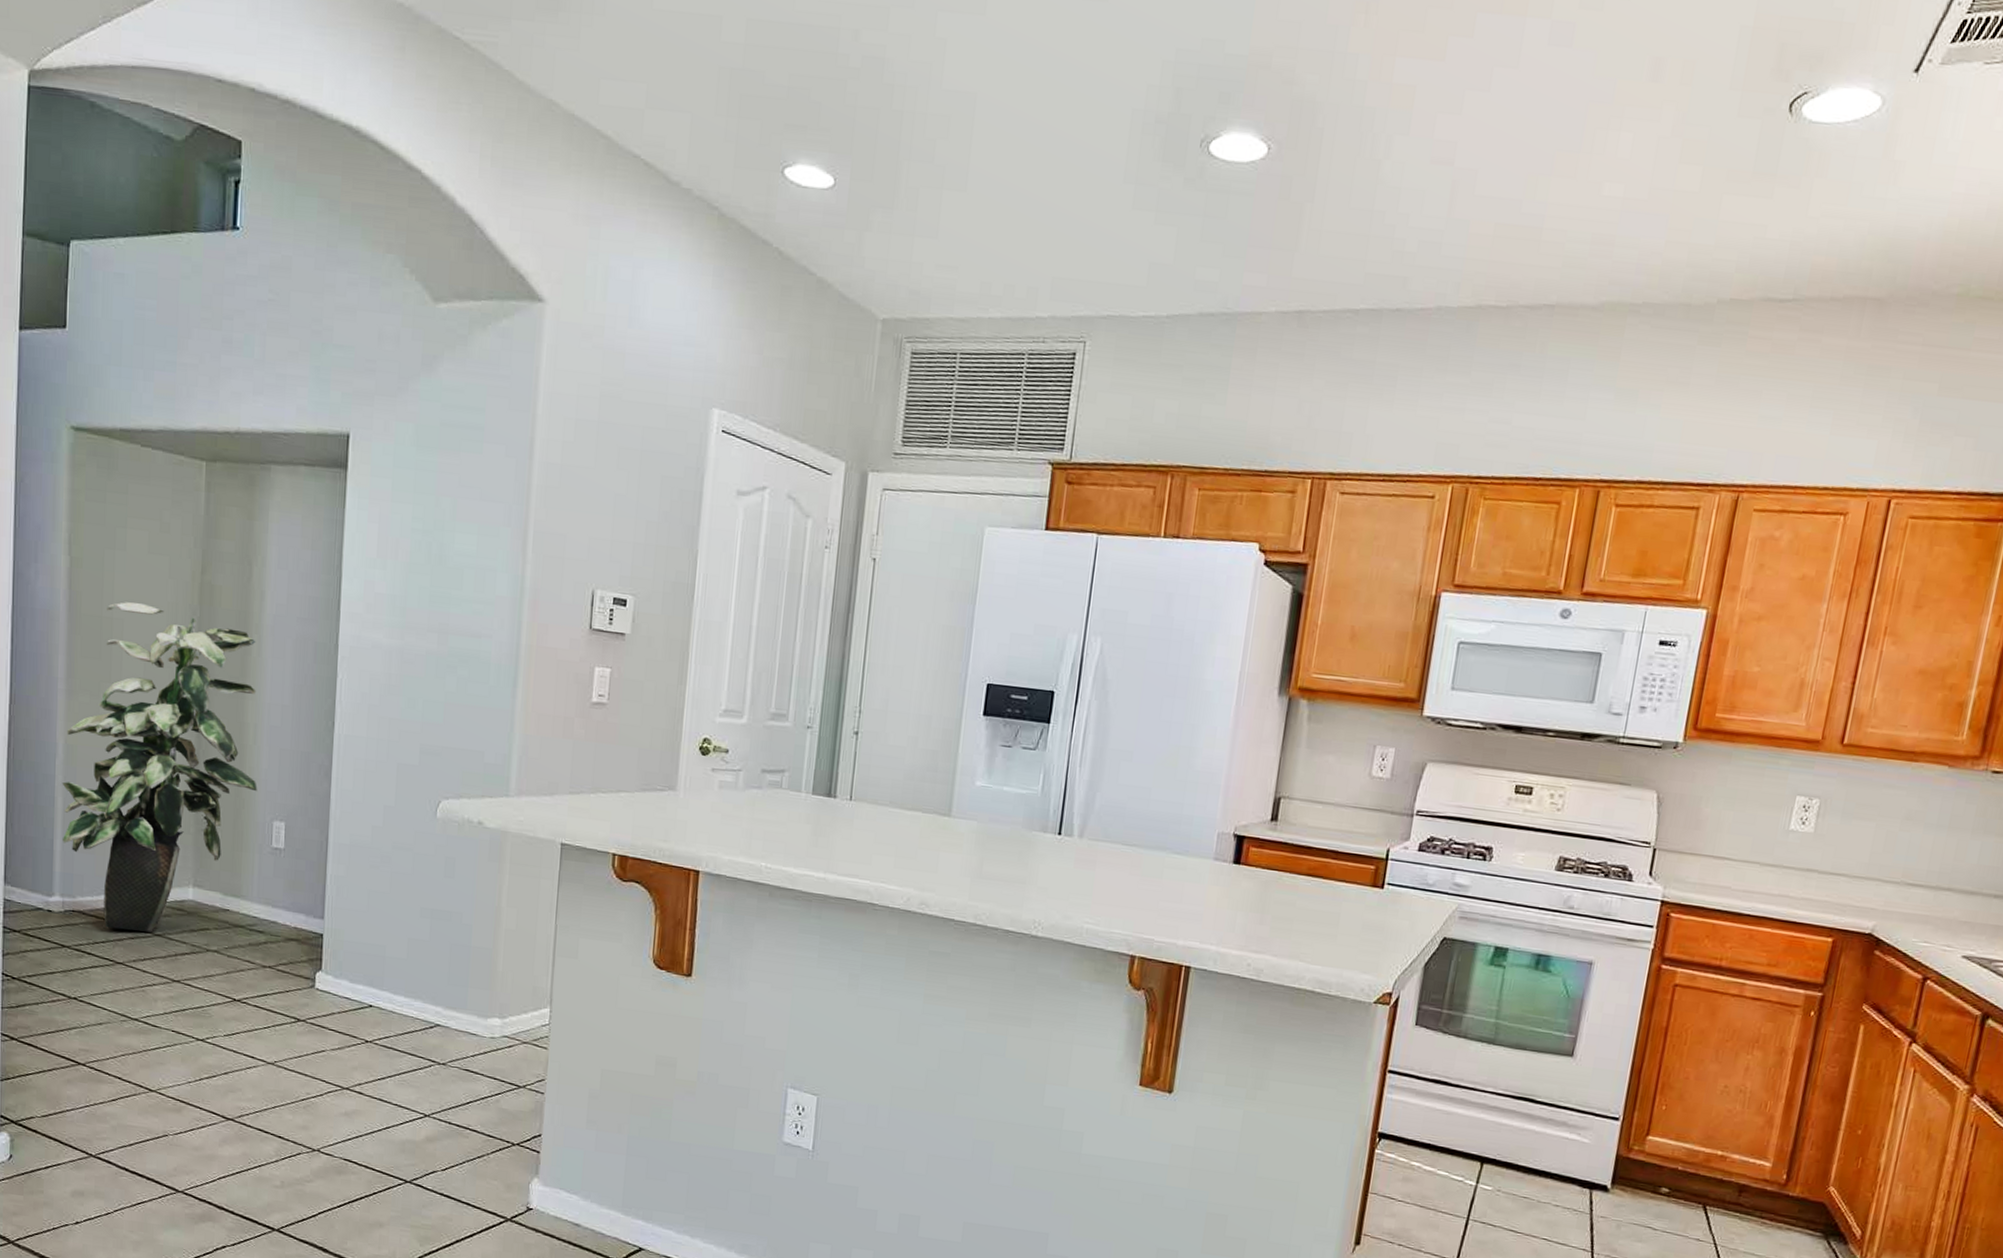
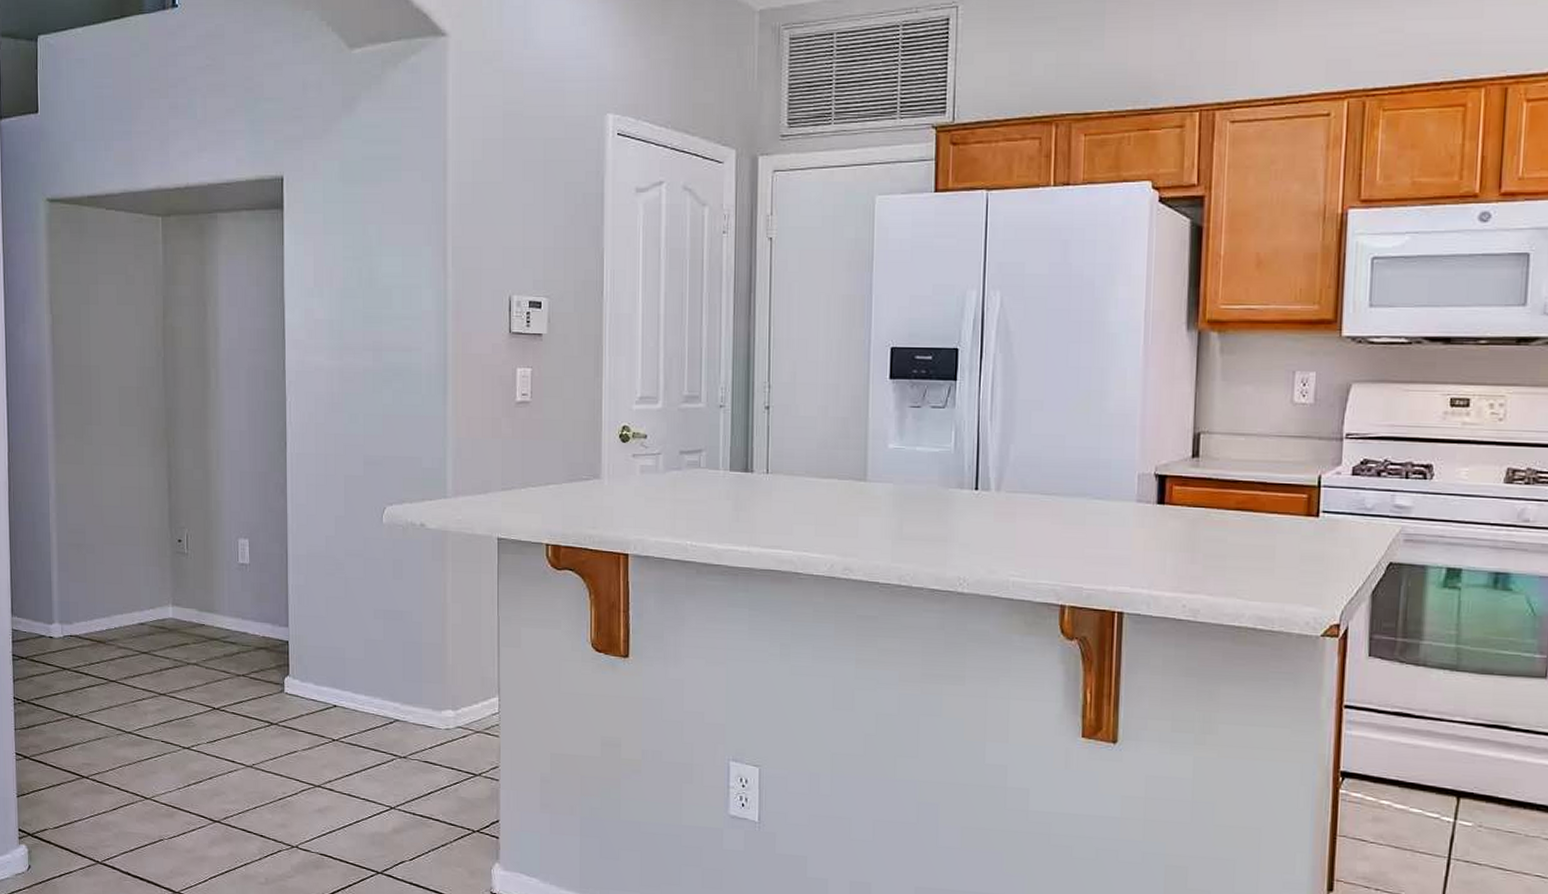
indoor plant: present [62,602,257,933] -> none [55,349,223,651]

